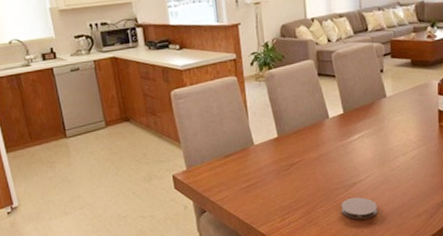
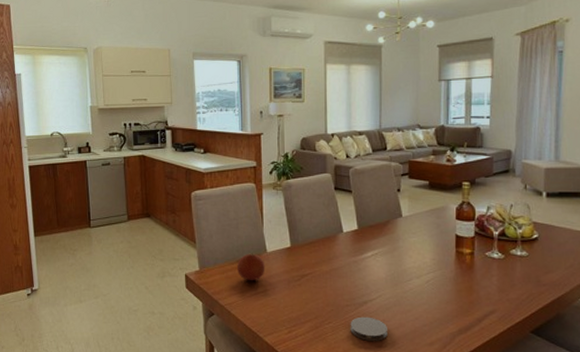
fruit: none [224,147,254,176] -> present [236,253,265,281]

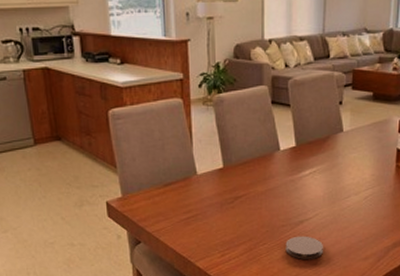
fruit: present [236,253,265,281] -> none [163,176,196,206]

